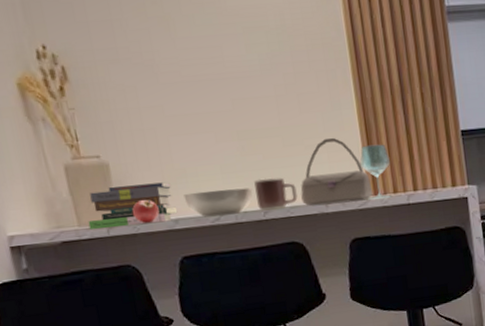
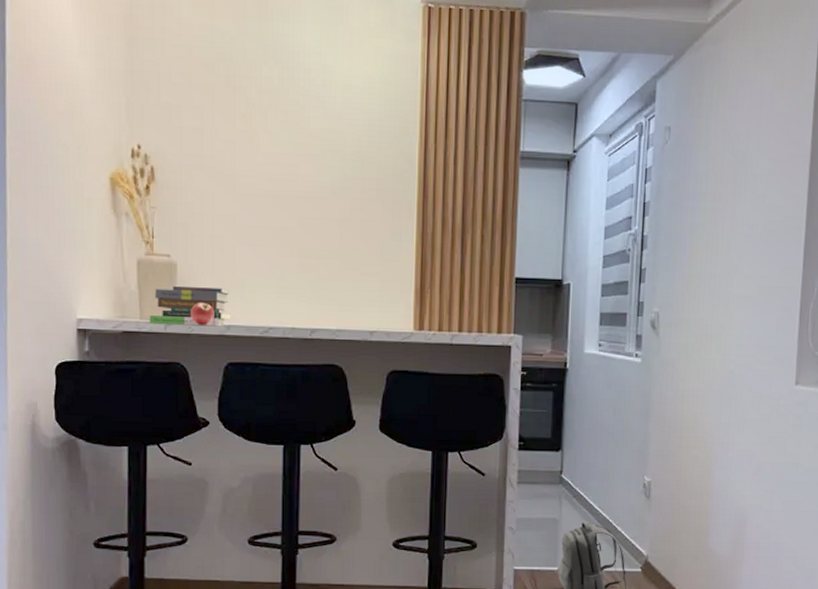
bowl: present [183,187,253,218] -> none [239,302,304,329]
mug: present [254,177,298,211] -> none [305,298,345,330]
handbag: present [300,138,373,207] -> none [348,268,418,334]
wine glass: present [359,144,392,200] -> none [410,280,441,335]

